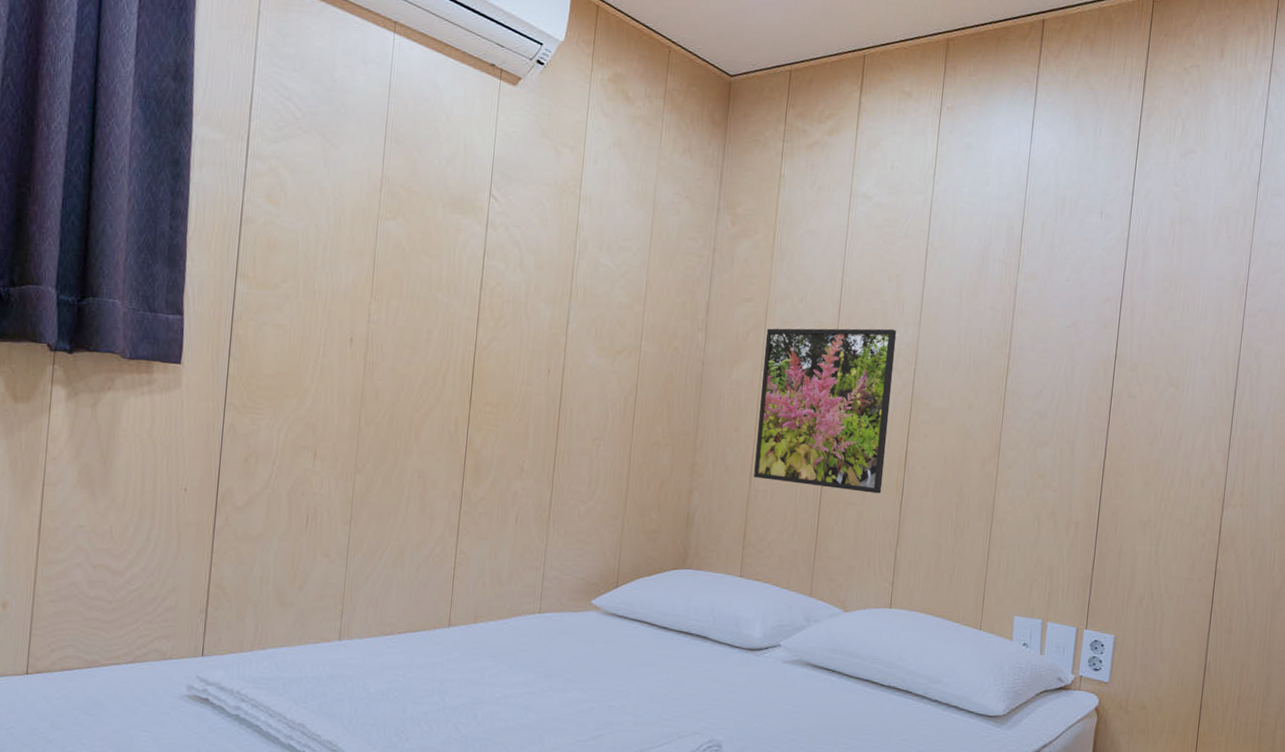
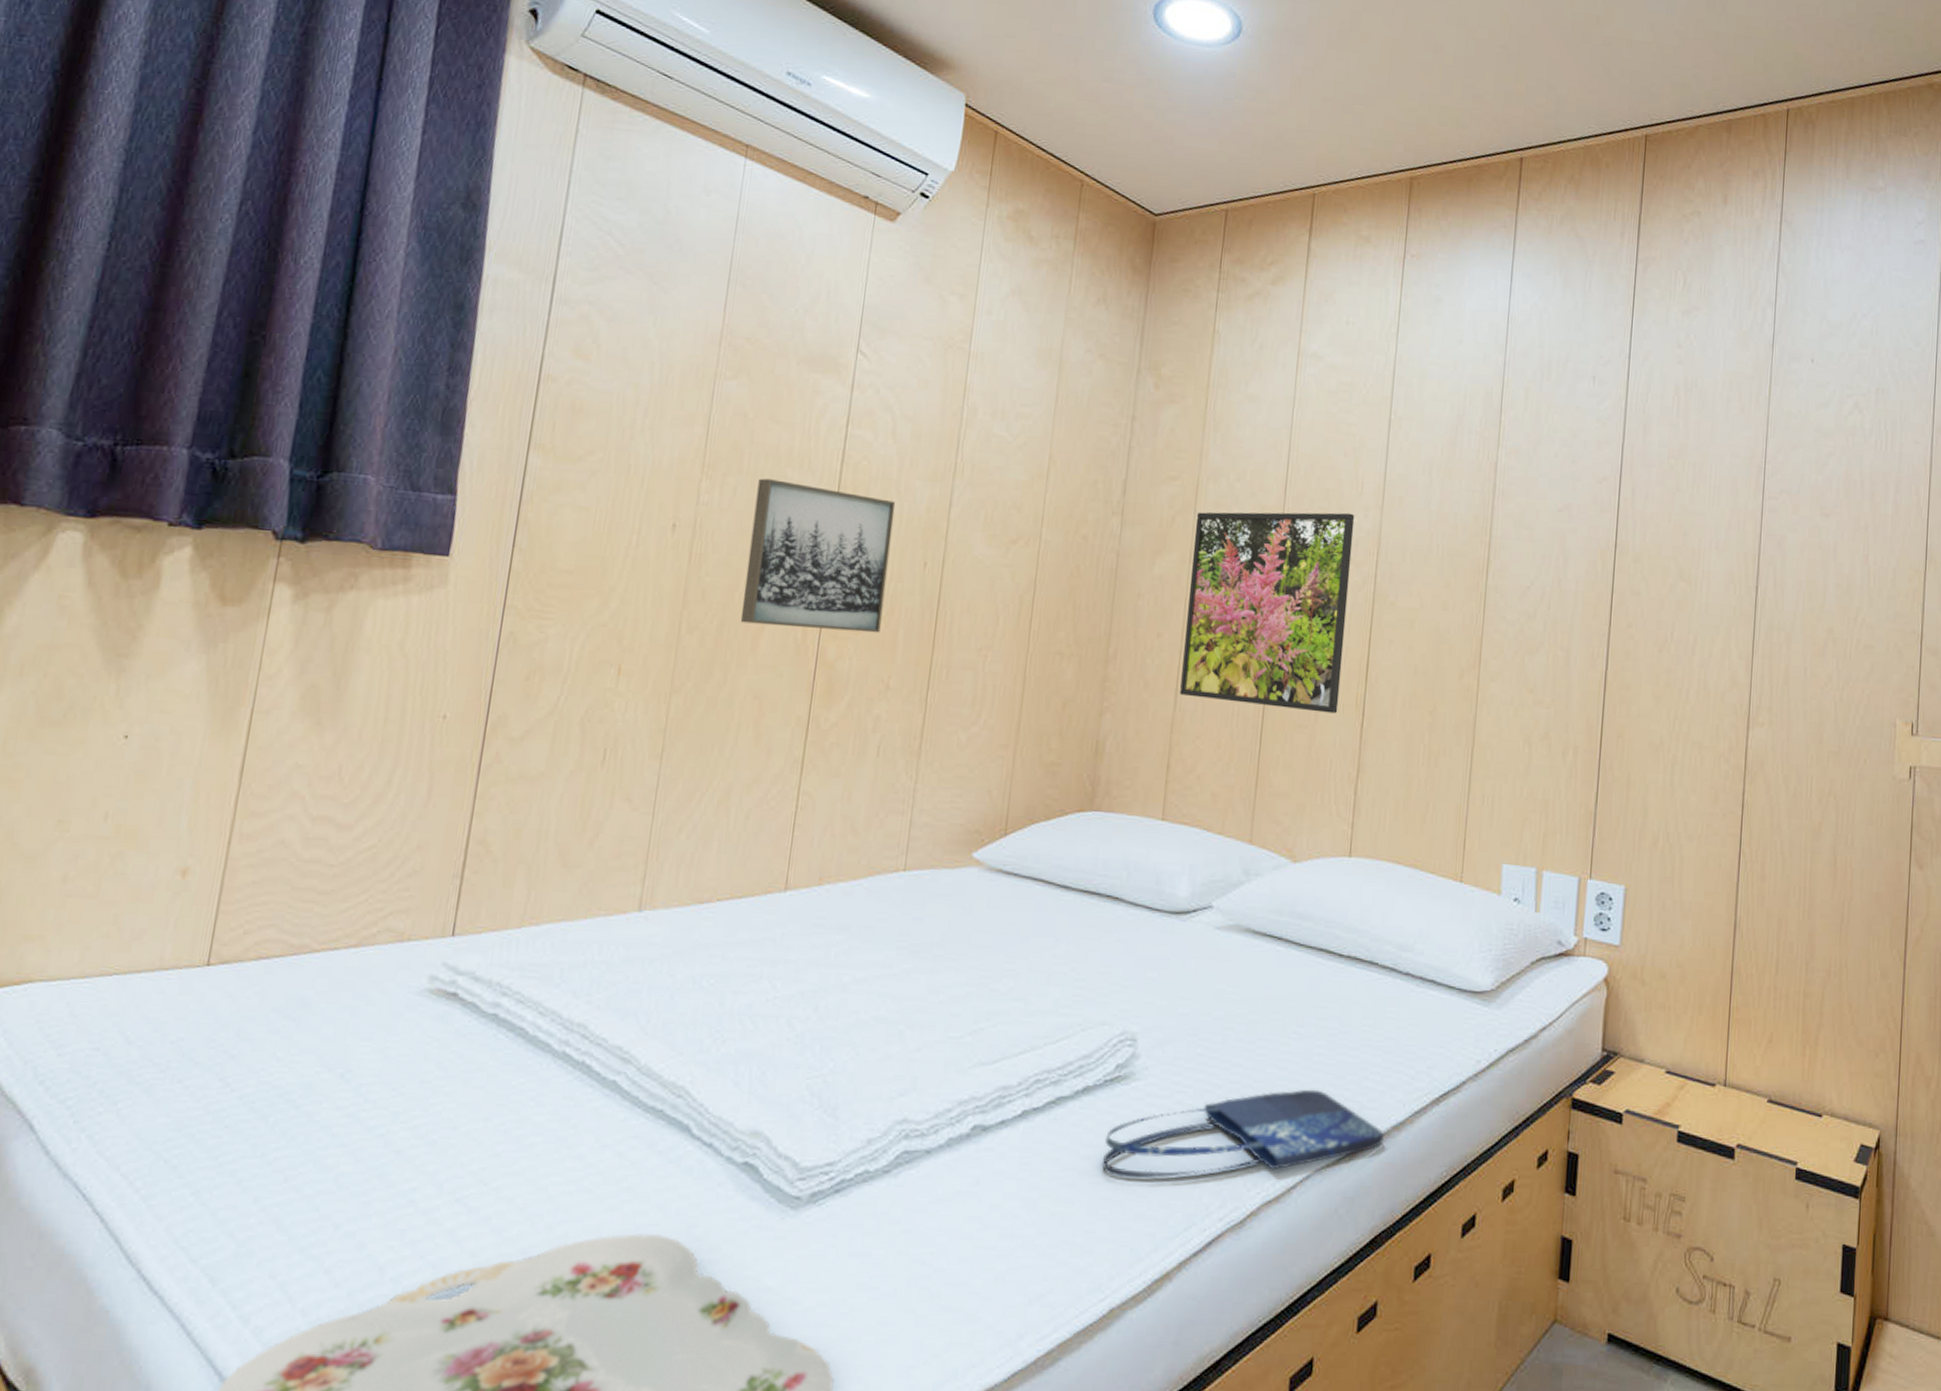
wall art: none [406,301,524,427] -> present [740,478,896,633]

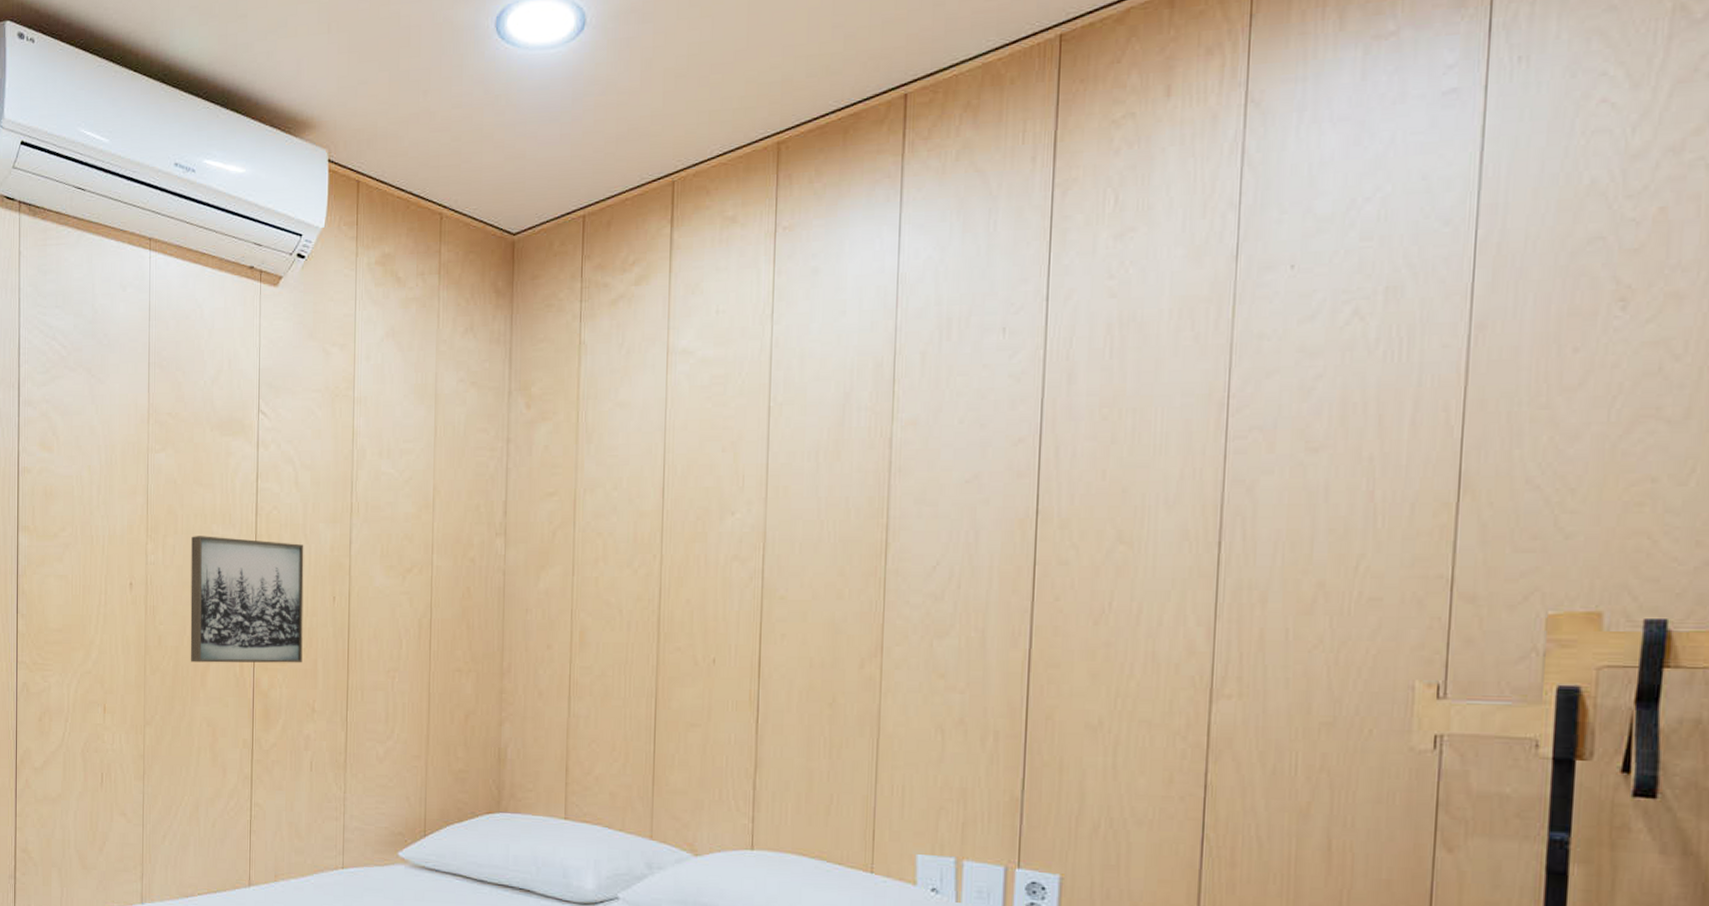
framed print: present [1180,512,1355,714] -> none [573,509,737,711]

